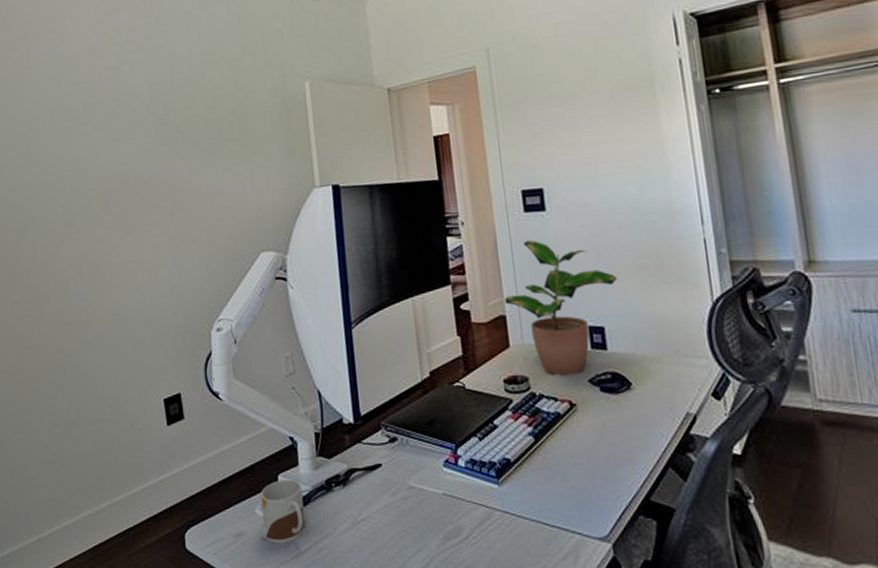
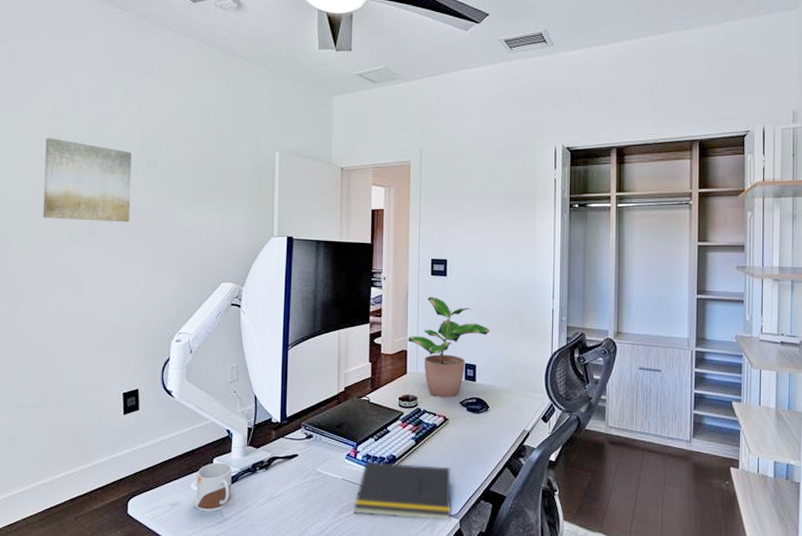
wall art: none [48,106,148,200] -> present [43,138,131,223]
notepad: none [463,468,598,544] -> present [353,461,452,519]

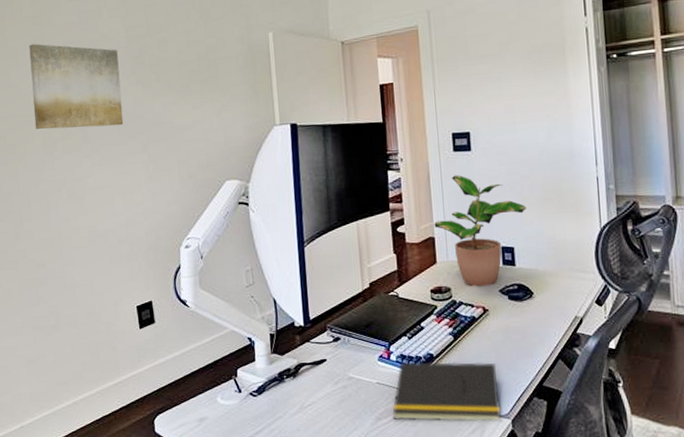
mug: present [193,462,232,512] -> none [220,373,260,426]

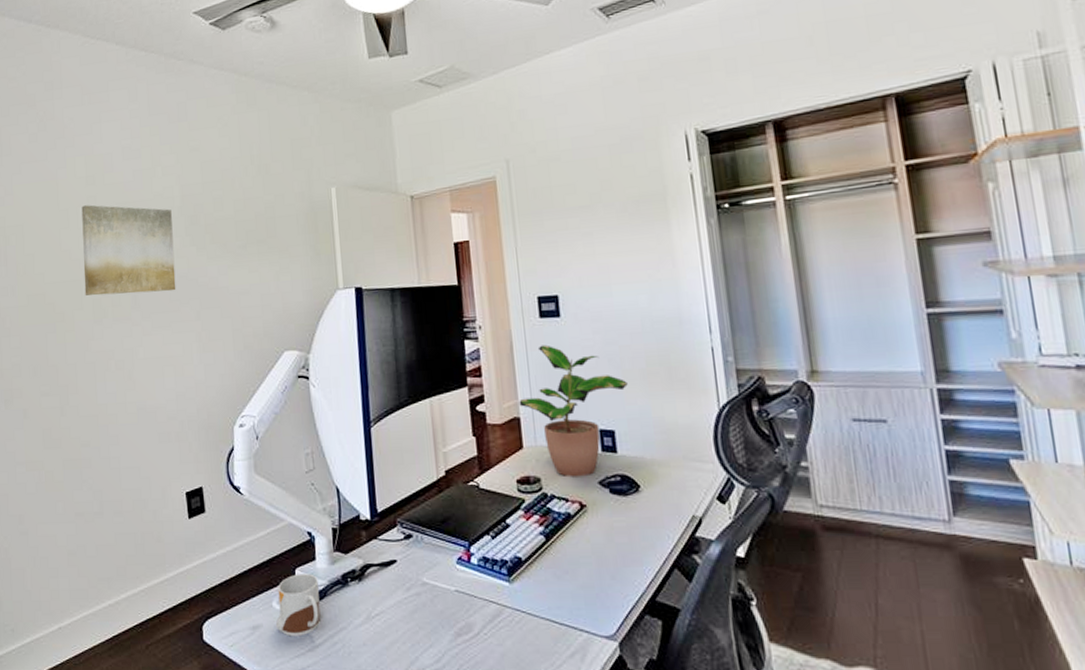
mug: none [220,373,260,426] -> present [276,573,321,637]
notepad: present [392,361,501,421] -> none [474,565,606,642]

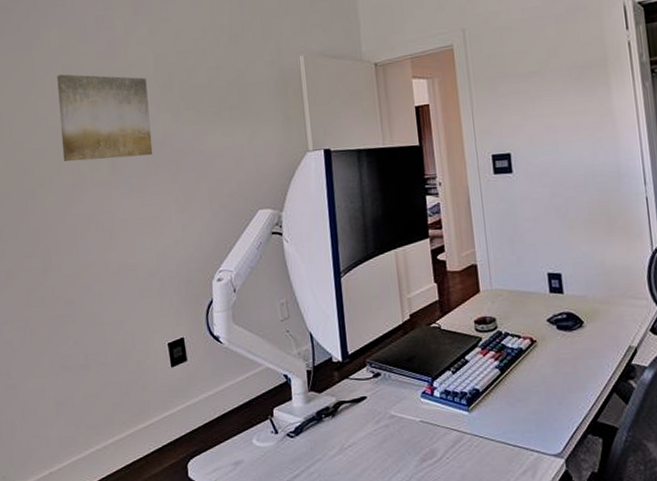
mug: present [276,573,321,637] -> none [256,412,298,470]
potted plant: present [519,344,628,477] -> none [476,198,573,317]

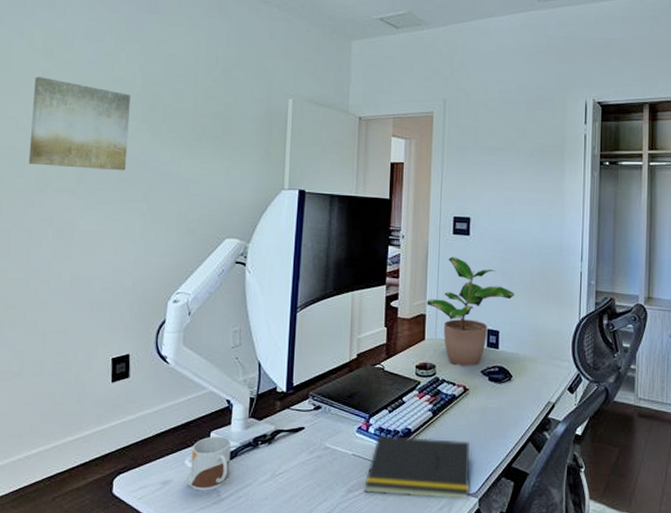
mug: none [256,412,298,470] -> present [186,436,231,491]
notepad: none [437,397,554,462] -> present [364,435,471,498]
potted plant: none [476,198,573,317] -> present [427,256,514,366]

